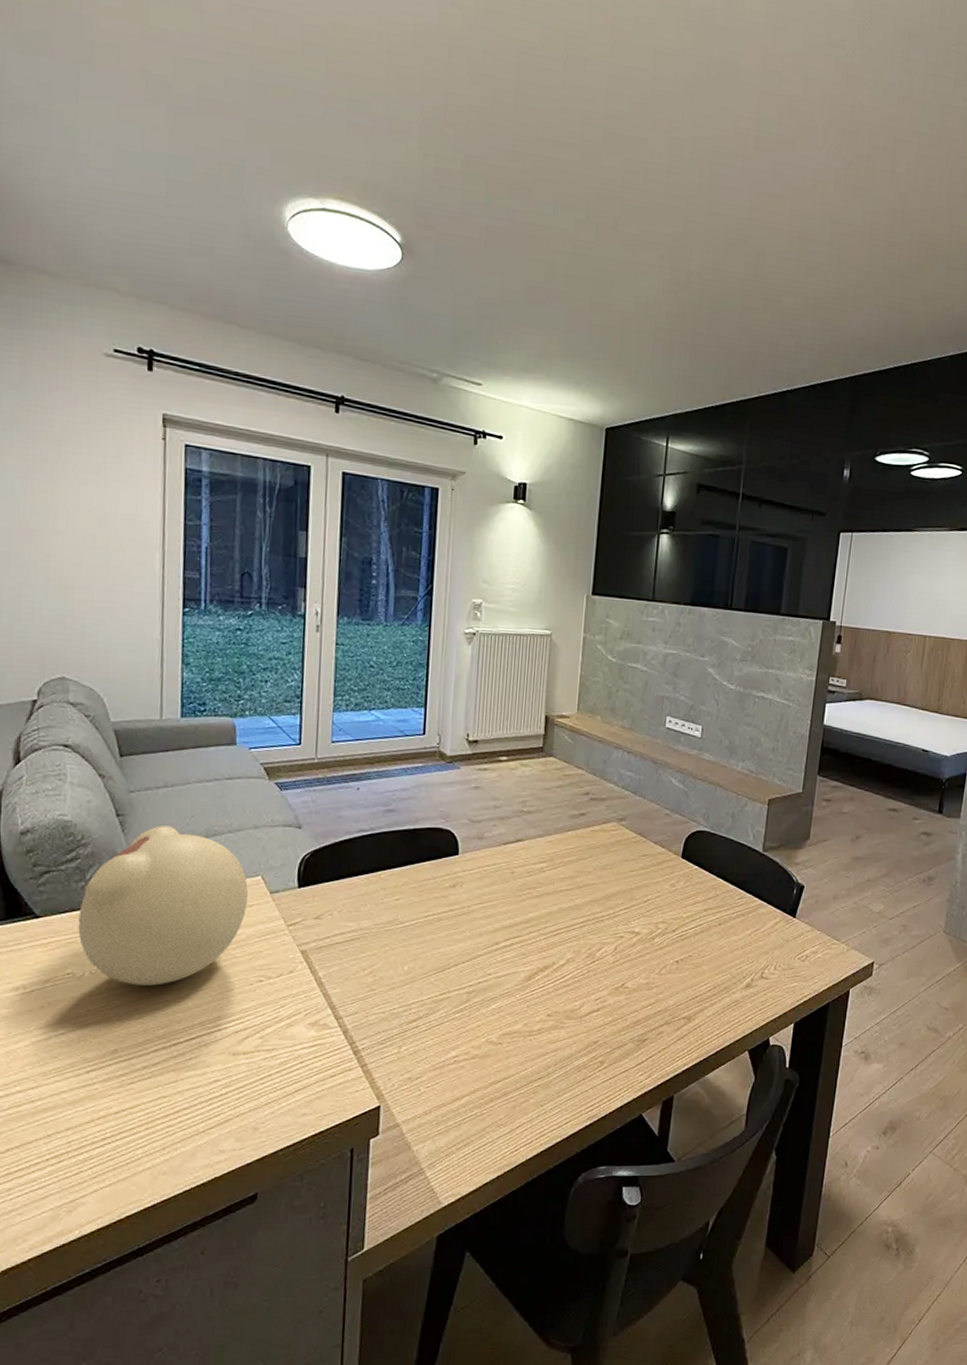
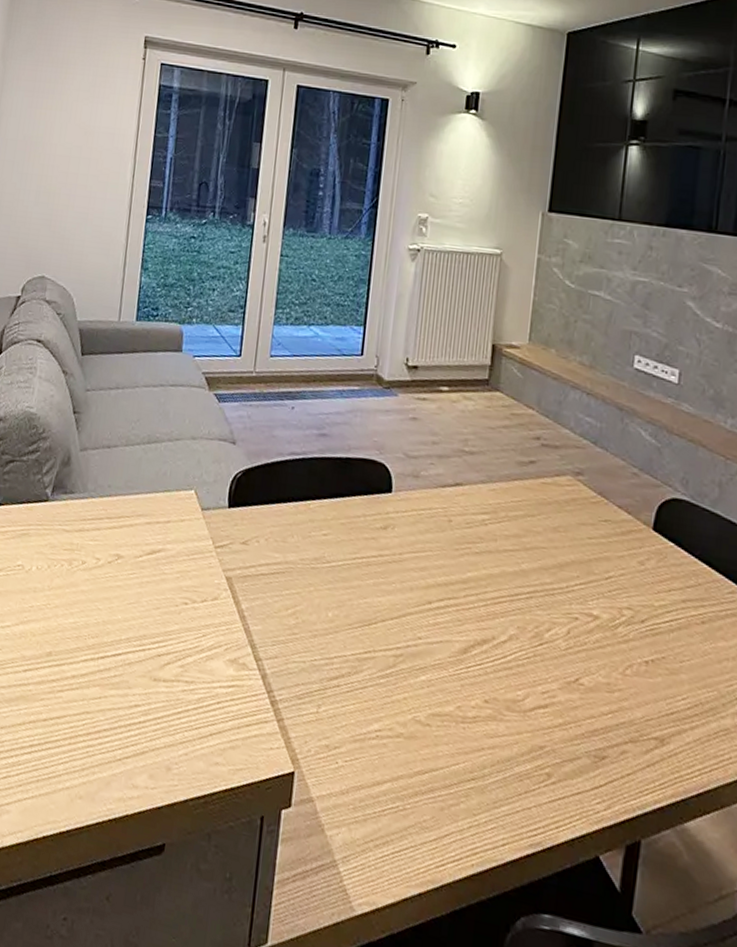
teapot: present [78,825,248,986] -> none [30,426,182,592]

